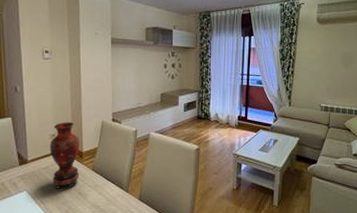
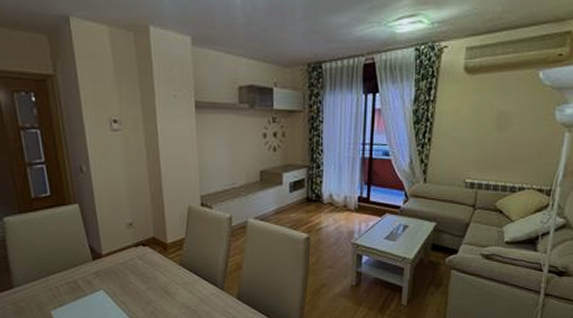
vase: present [49,122,80,189] -> none [126,208,165,287]

